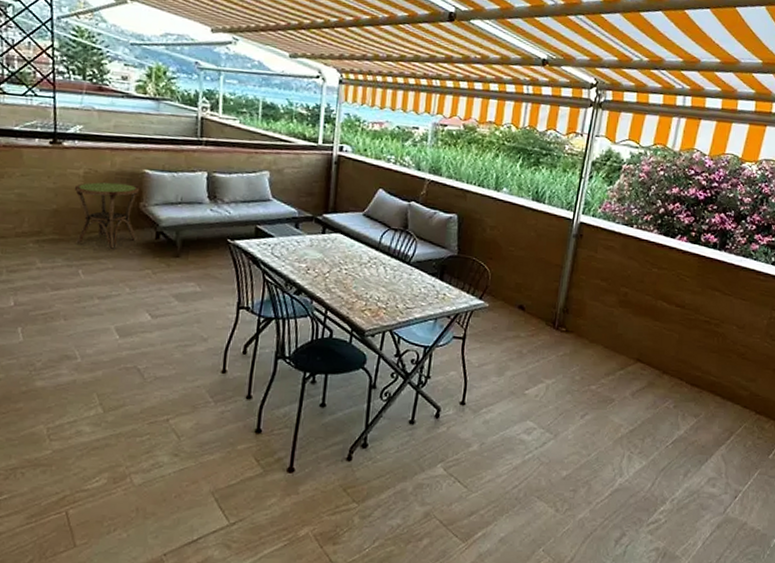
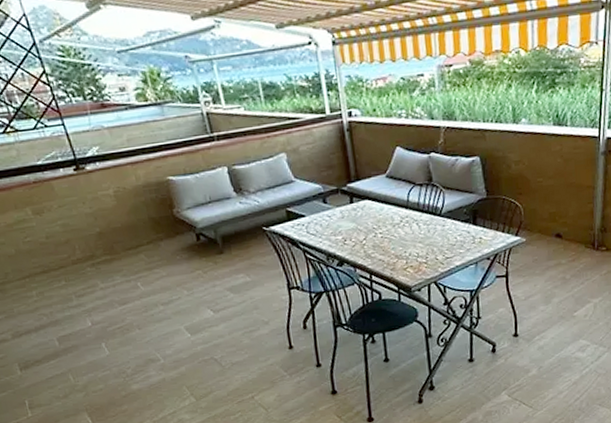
side table: present [74,181,139,249] -> none [109,194,181,260]

